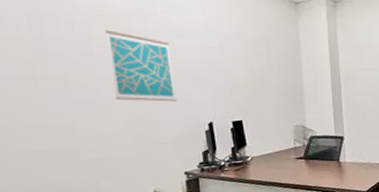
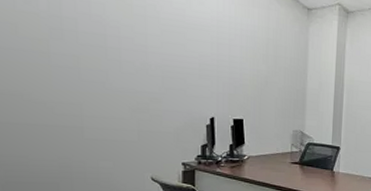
wall art: present [104,30,177,102] -> none [120,14,182,93]

